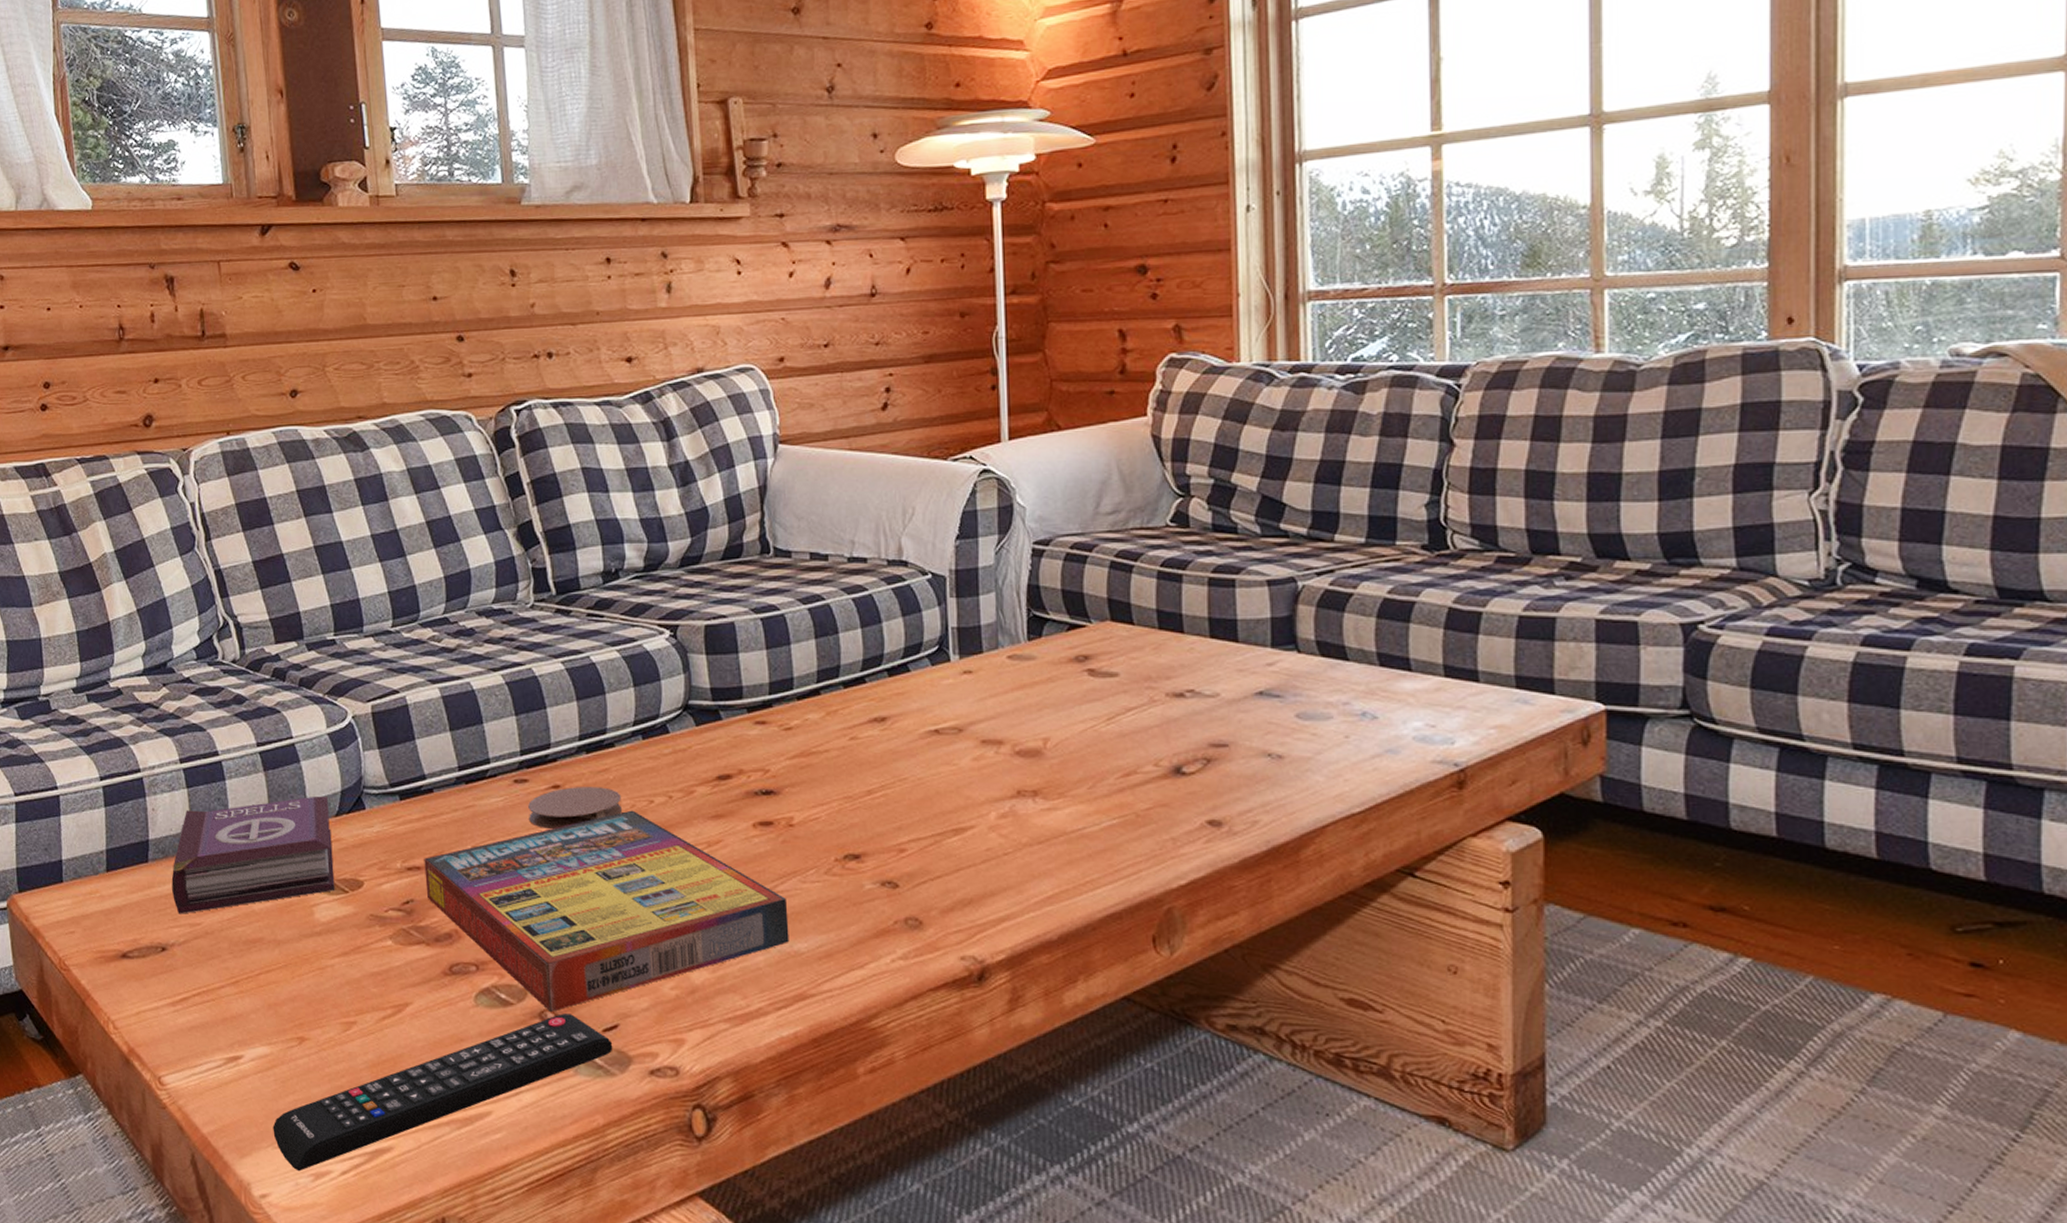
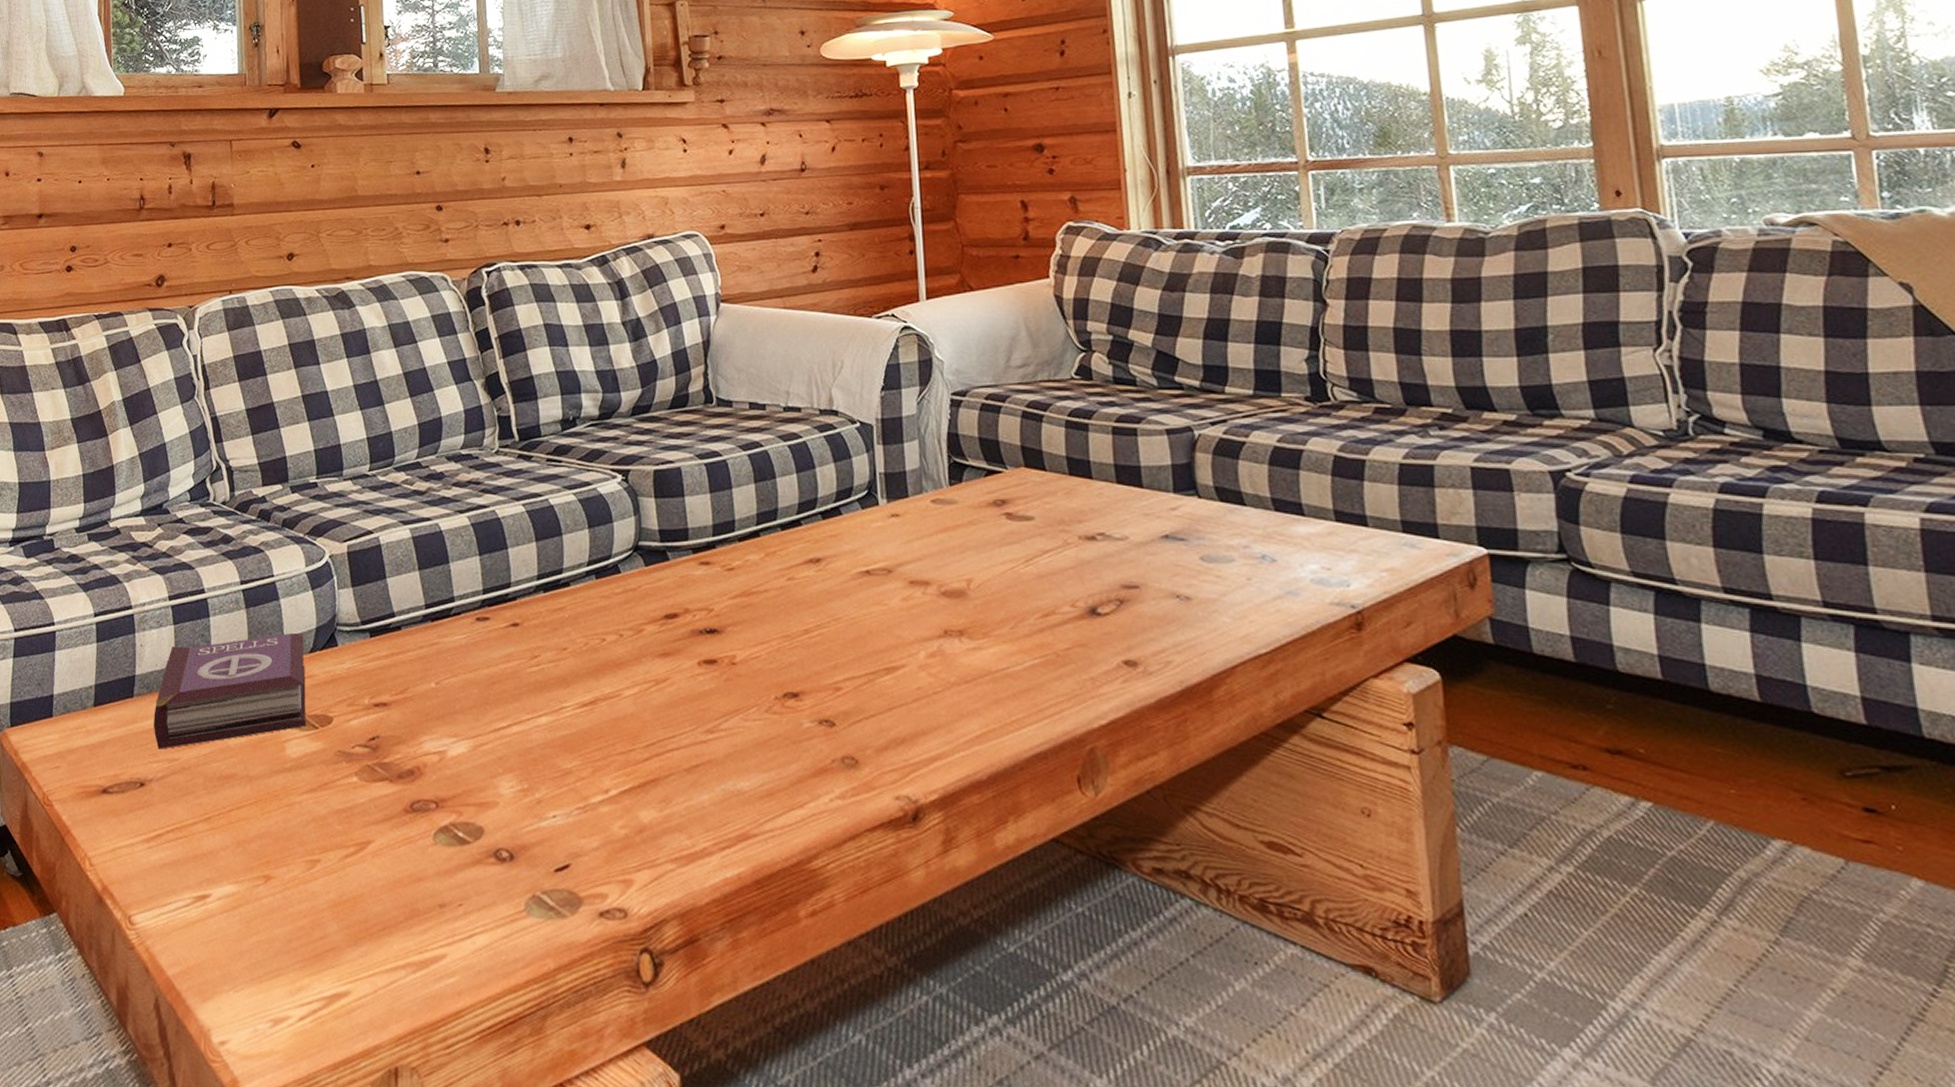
remote control: present [272,1013,613,1172] -> none [235,852,565,1017]
game compilation box: present [424,810,789,1012] -> none [390,648,733,851]
coaster: present [528,787,622,830] -> none [489,625,576,667]

